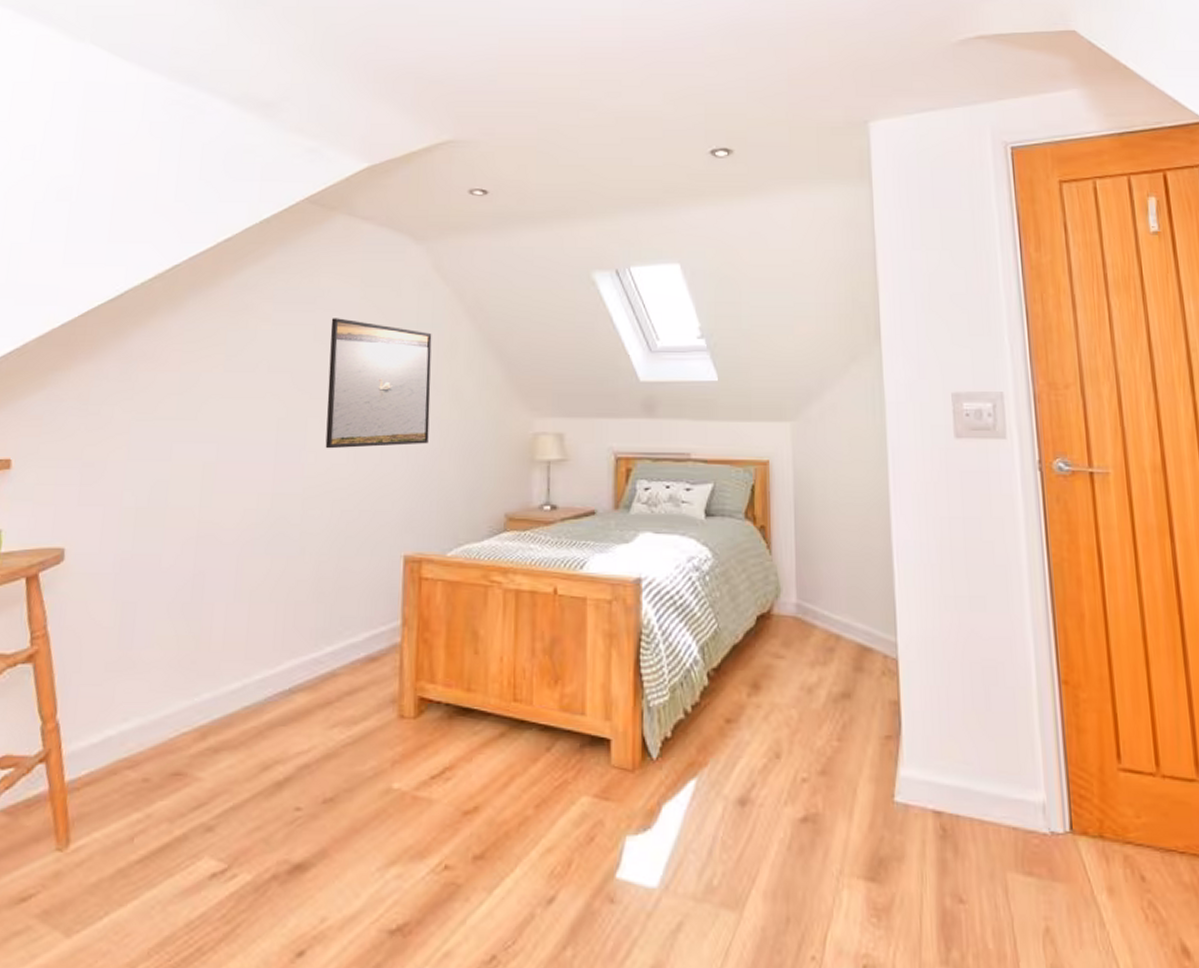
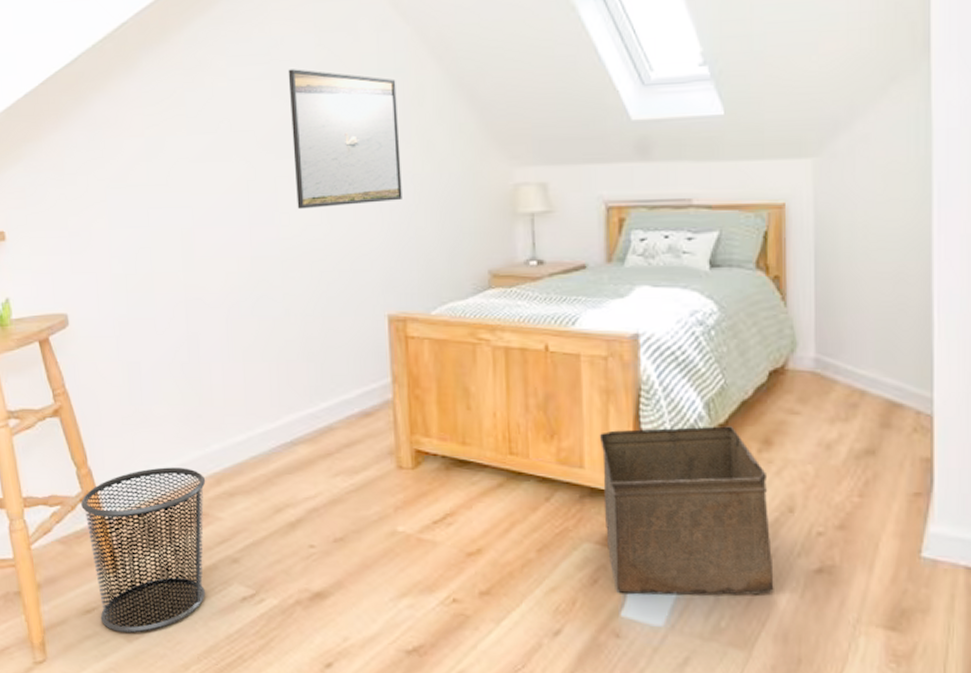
waste bin: none [37,720,190,926] -> present [81,467,206,634]
storage bin: none [601,670,763,853] -> present [599,426,774,596]

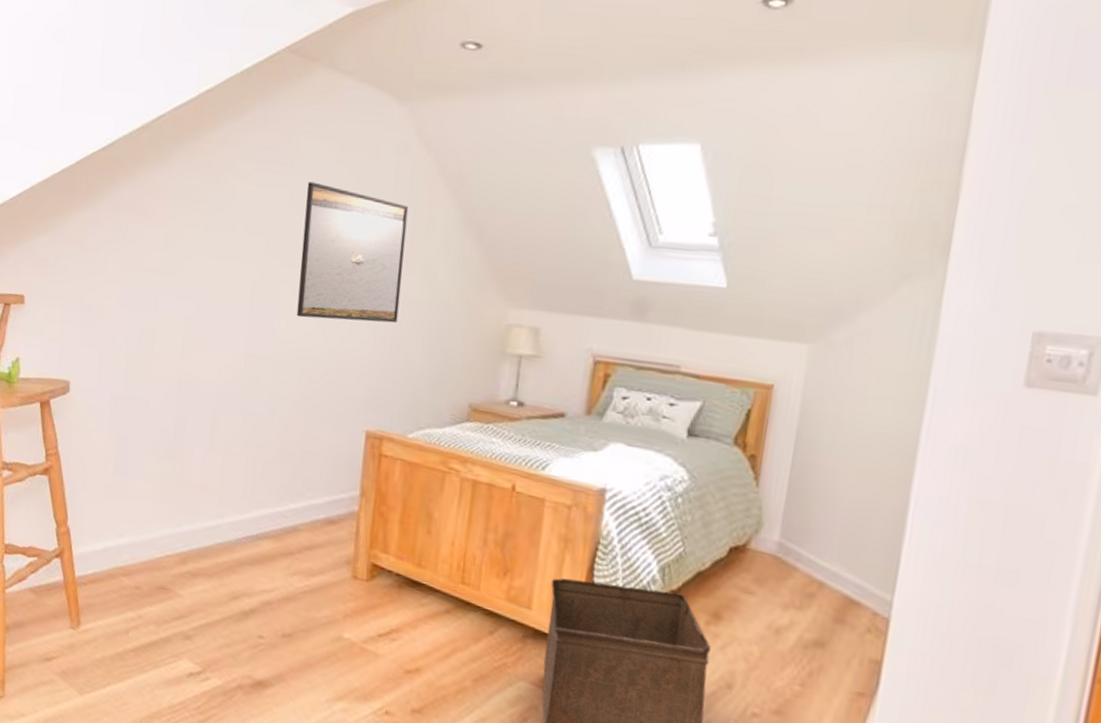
waste bin: present [81,467,206,634] -> none [56,537,173,688]

